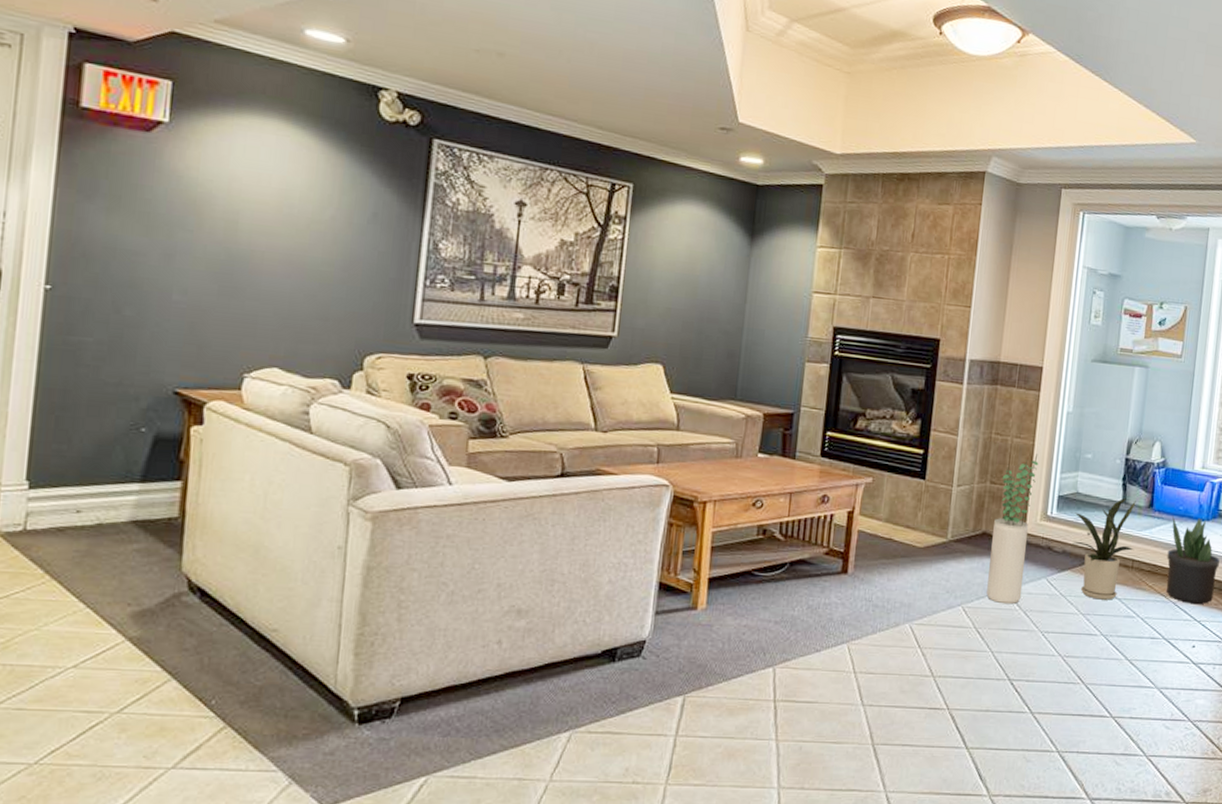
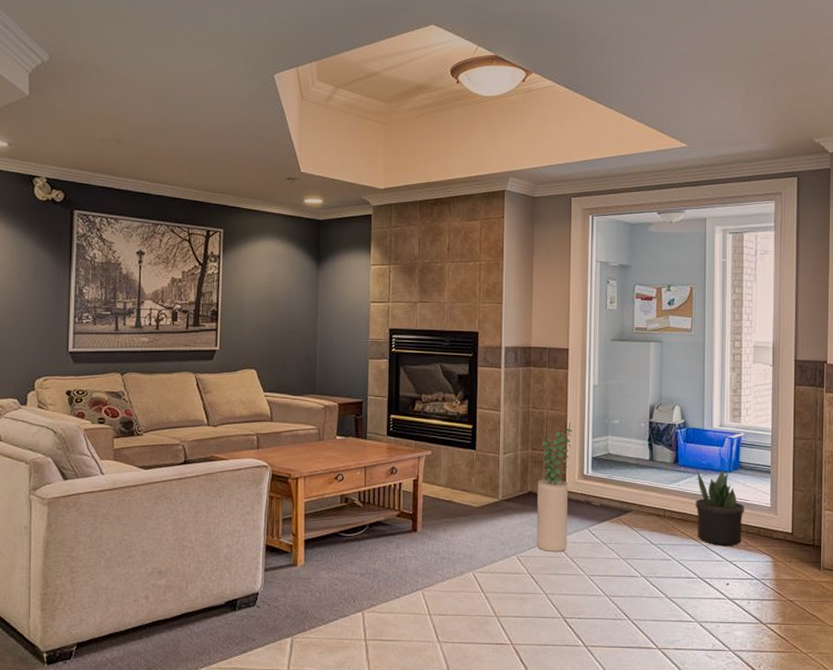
house plant: present [1071,497,1136,600] -> none [604,456,664,546]

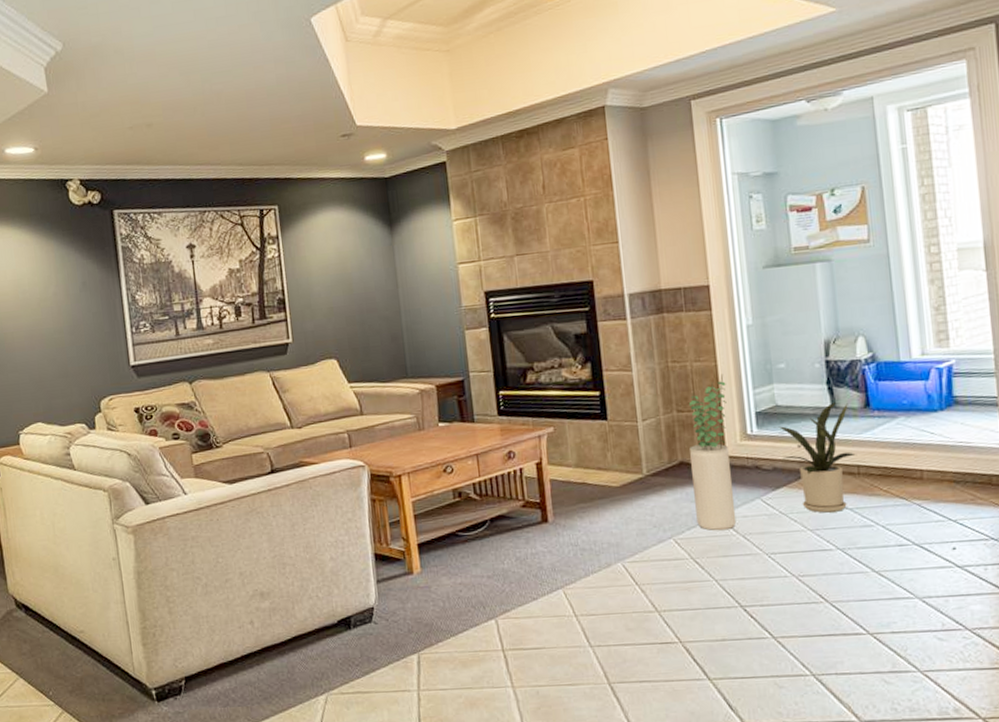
house plant: none [604,456,664,546] -> present [773,401,856,513]
planter: present [695,470,744,546] -> none [896,410,967,503]

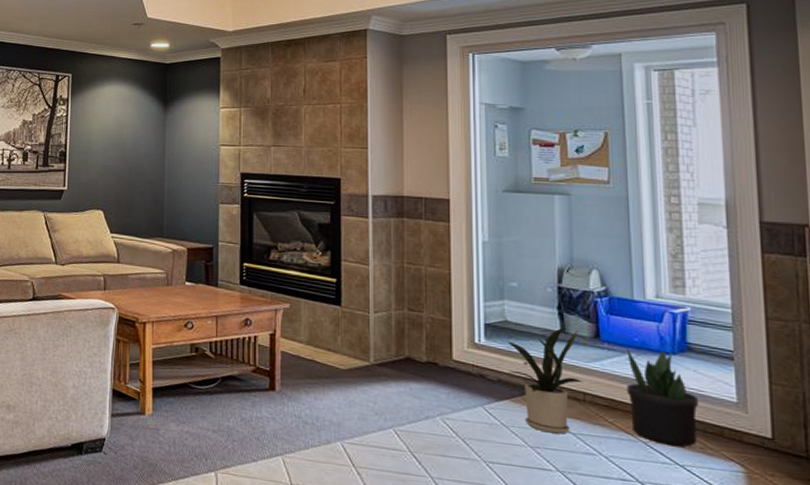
vase: present [688,374,737,531] -> none [417,282,458,431]
planter: none [896,410,967,503] -> present [626,349,698,447]

